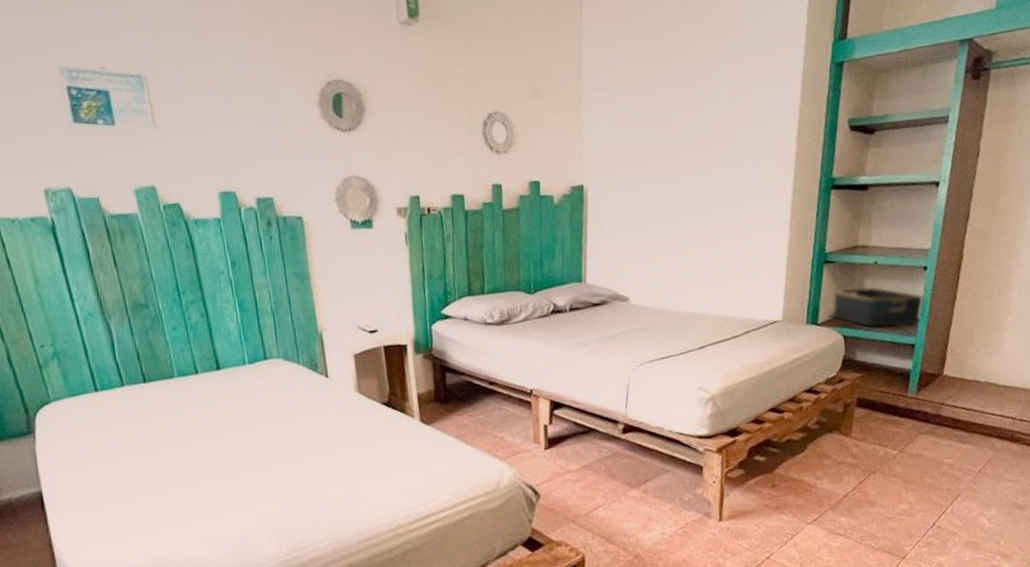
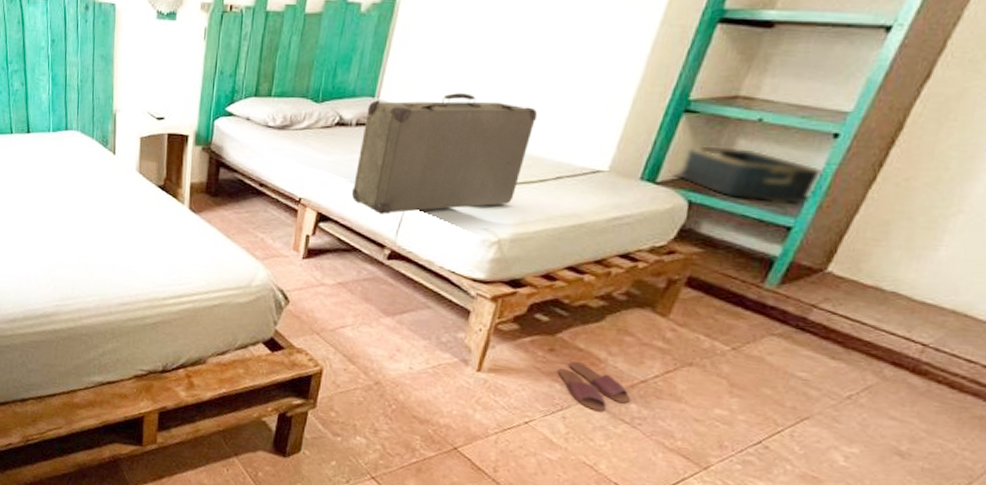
suitcase: none [577,268,720,392] -> present [351,93,538,215]
slippers: none [781,490,840,532] -> present [557,361,630,412]

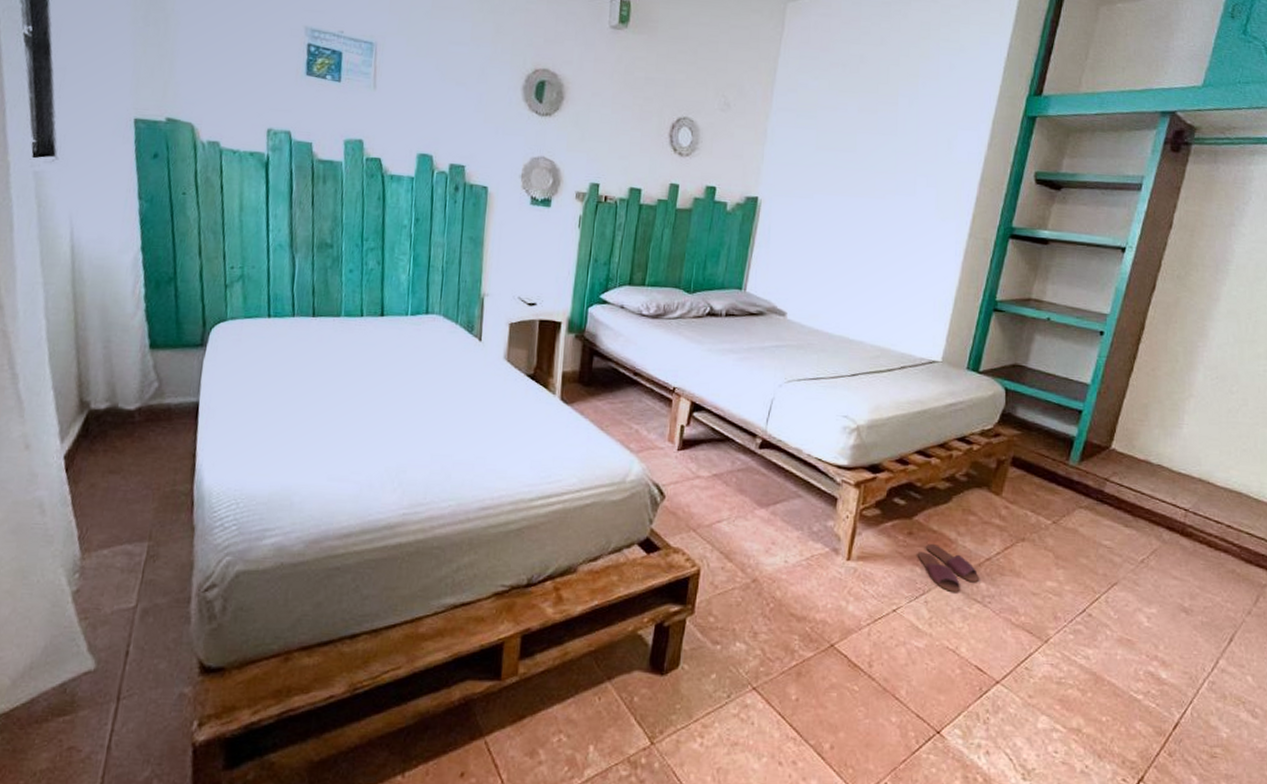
suitcase: present [351,93,538,215] -> none [723,288,882,403]
basket: present [669,145,823,203] -> none [988,339,1097,390]

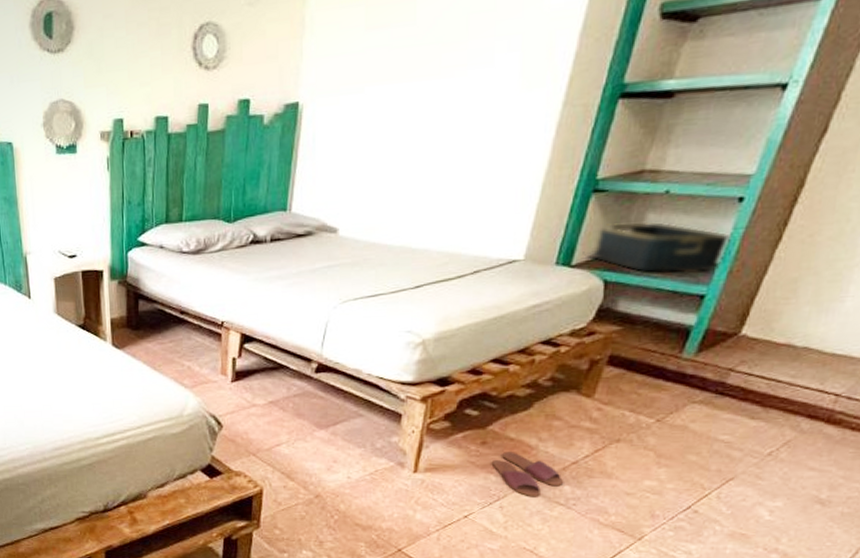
basket: none [988,339,1097,390] -> present [583,221,730,272]

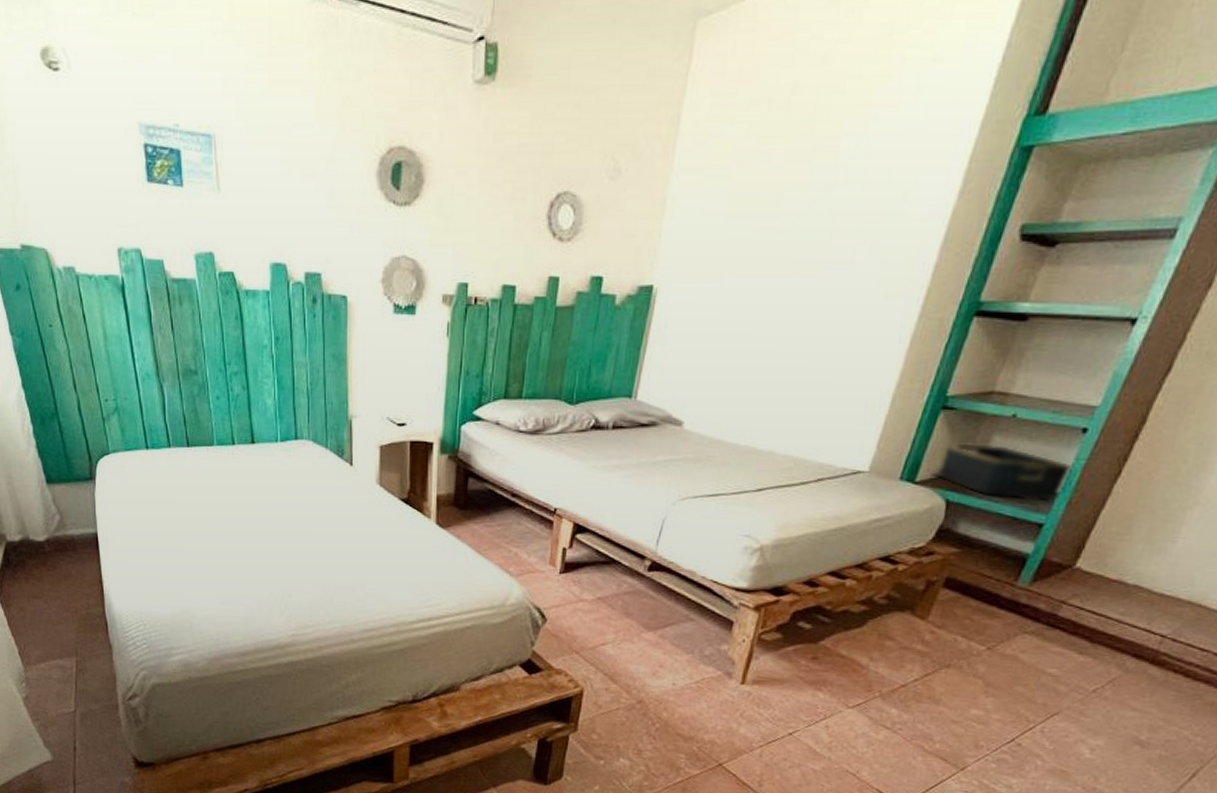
slippers: present [491,451,563,497] -> none [820,668,891,719]

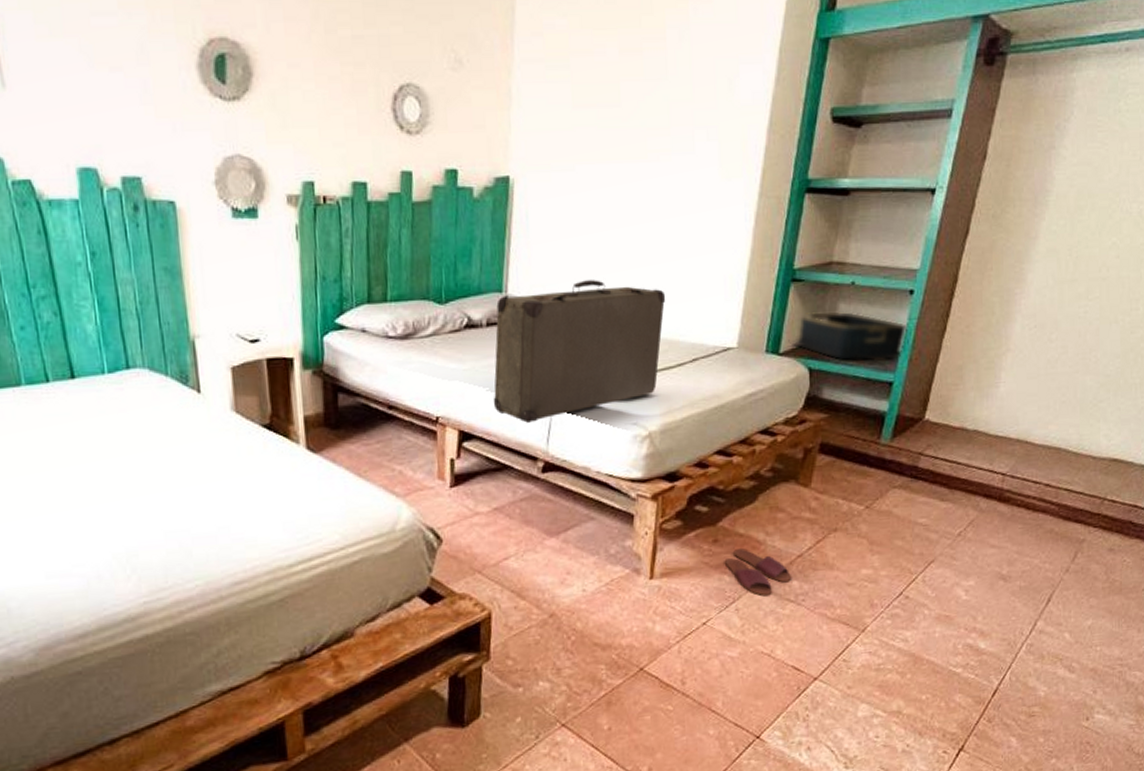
suitcase: none [609,392,799,523] -> present [493,280,666,423]
slippers: none [820,668,891,719] -> present [724,547,791,596]

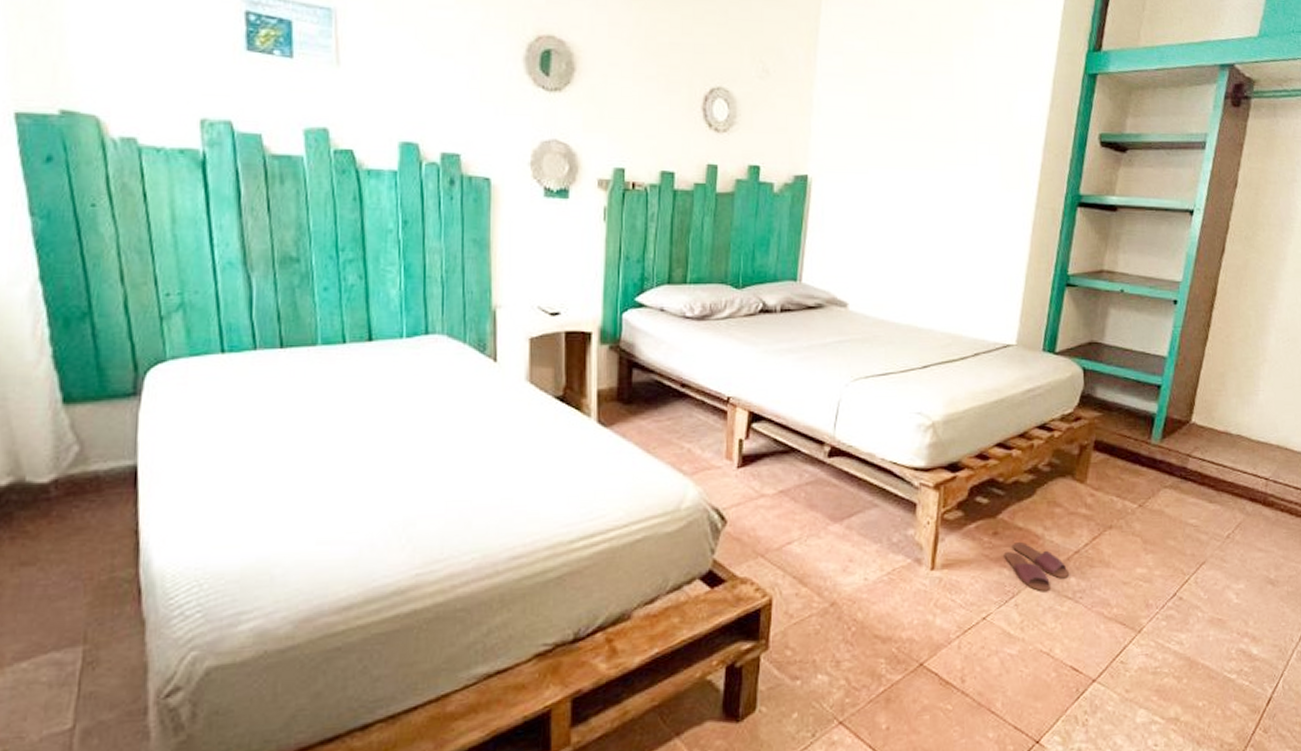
suitcase: present [493,280,666,423] -> none [783,274,950,407]
basket: present [788,311,907,360] -> none [1064,316,1173,363]

